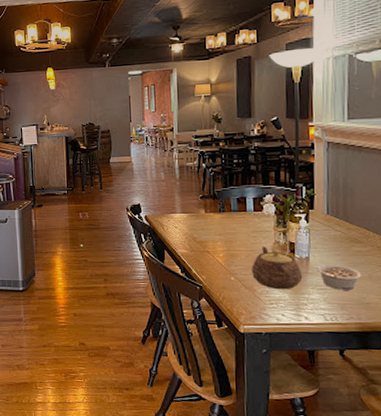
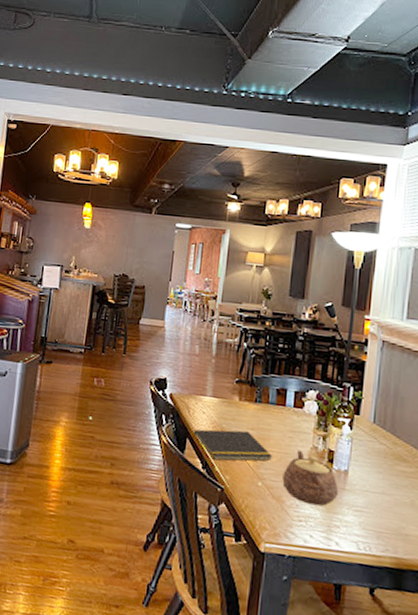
notepad: none [168,237,240,264] -> present [191,429,272,461]
legume: present [317,265,362,290] -> none [355,481,404,517]

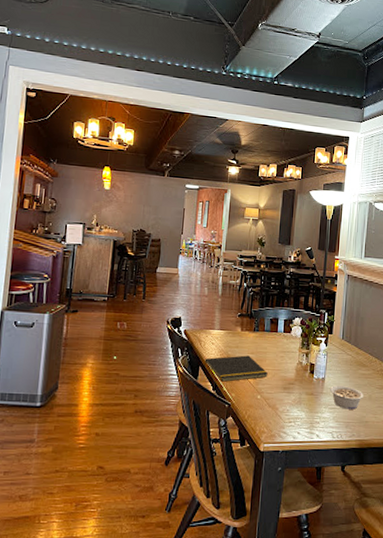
teapot: present [282,450,339,506] -> none [276,366,318,409]
legume: none [355,481,404,517] -> present [330,385,364,410]

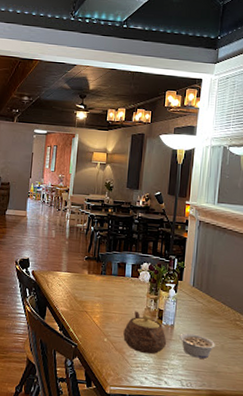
notepad: present [203,355,268,382] -> none [50,298,115,323]
teapot: none [276,366,318,409] -> present [123,311,167,354]

